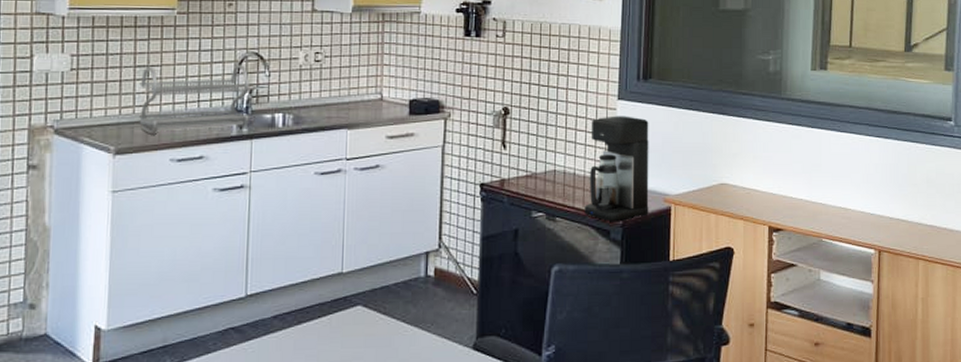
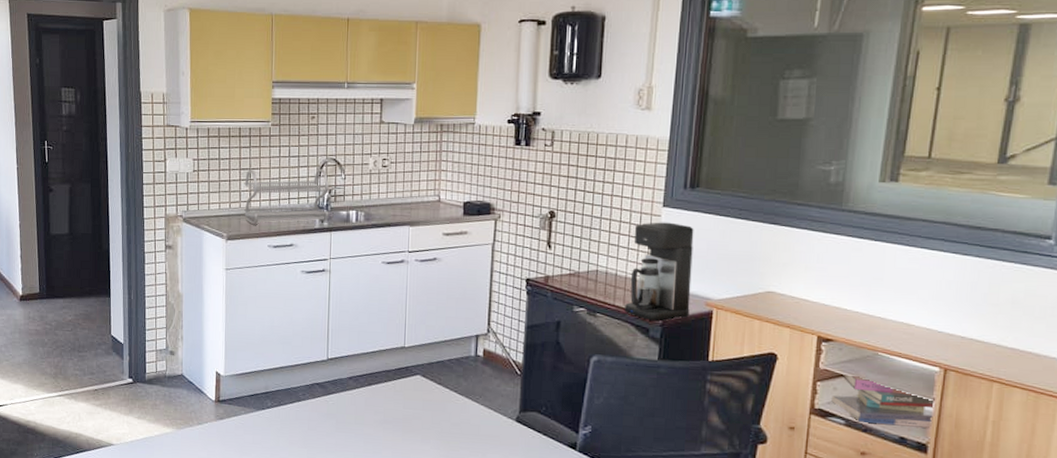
books: none [785,265,874,313] -> present [831,375,935,428]

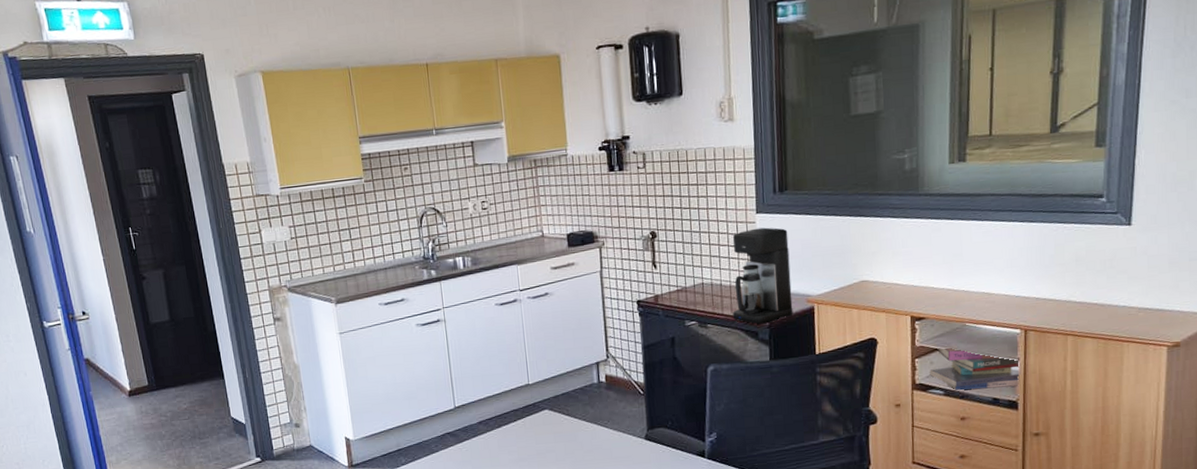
dish rack: present [244,169,330,225] -> none [345,219,437,285]

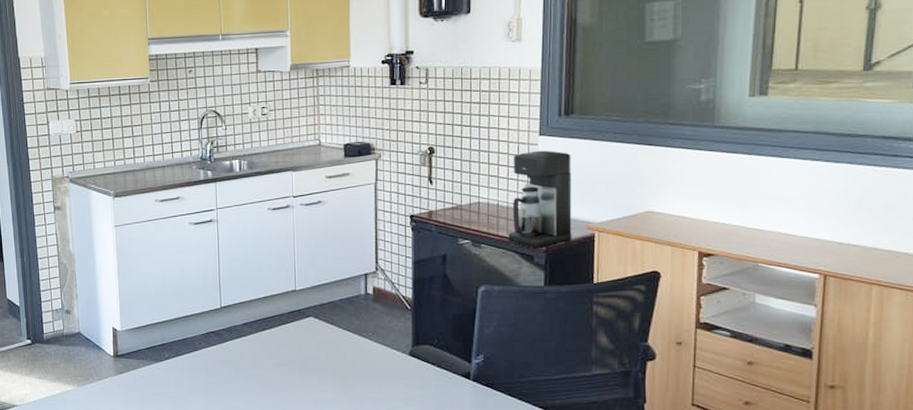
books: present [930,348,1020,391] -> none [716,288,816,334]

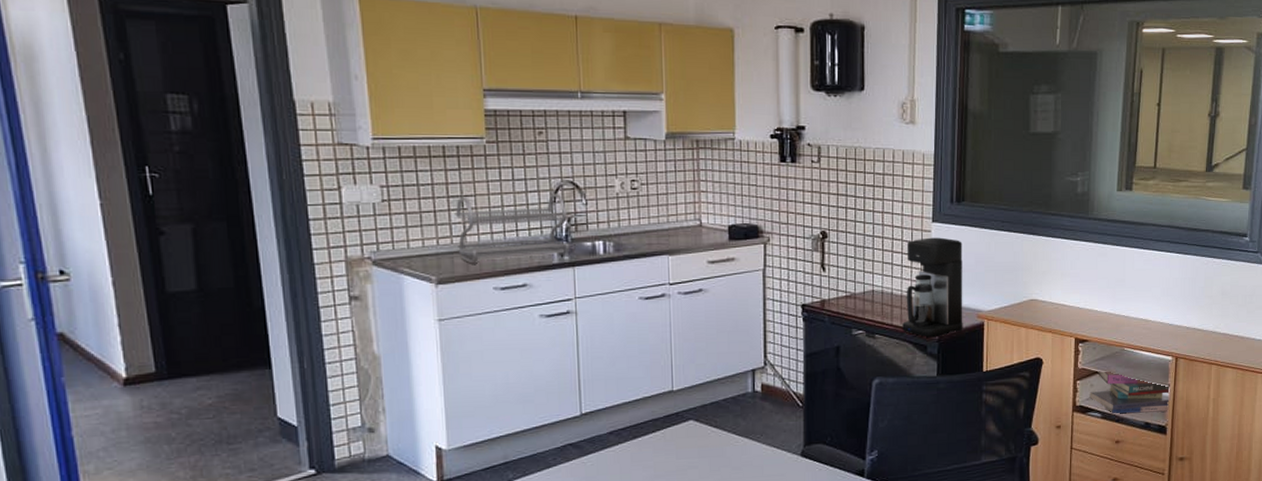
dish rack: none [127,121,214,181] -> present [455,194,571,264]
books: none [716,288,816,334] -> present [1089,372,1170,414]

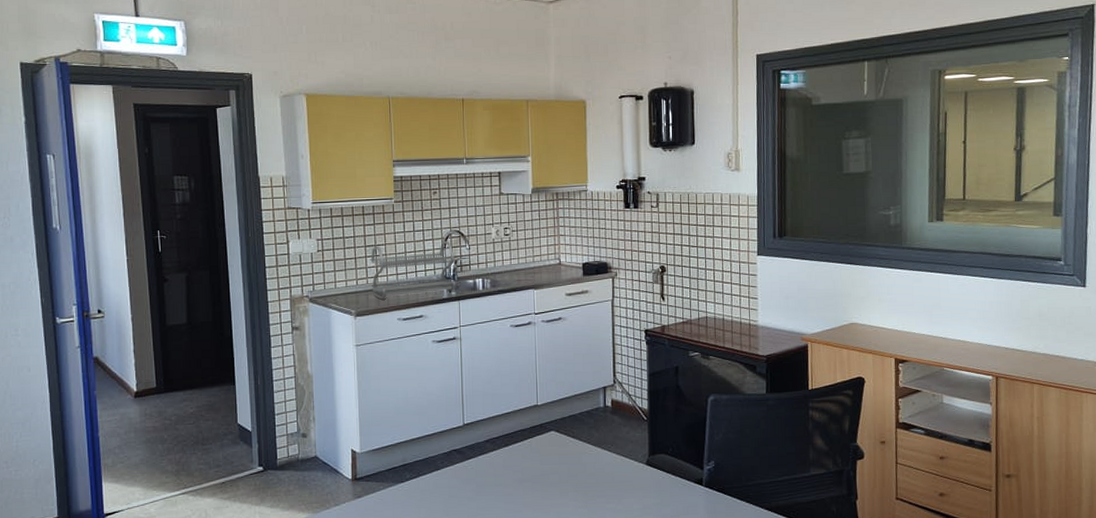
coffee maker: present [902,237,963,337] -> none [733,268,789,358]
books: present [1089,372,1170,414] -> none [912,390,993,431]

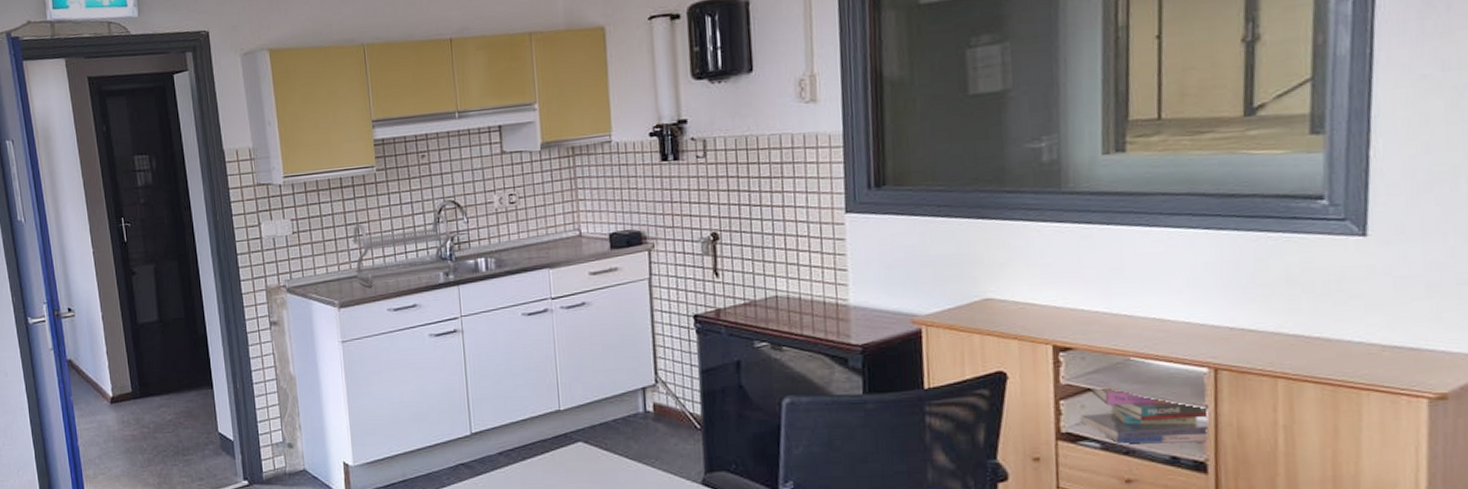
books: none [912,390,993,431] -> present [1080,389,1210,444]

